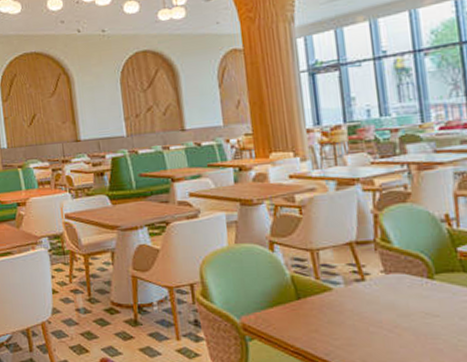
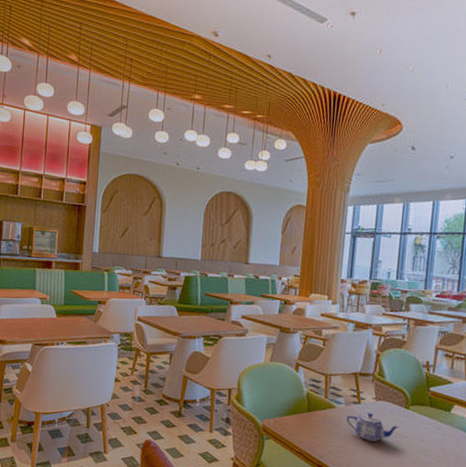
teapot: none [349,290,426,327] -> present [346,412,400,442]

